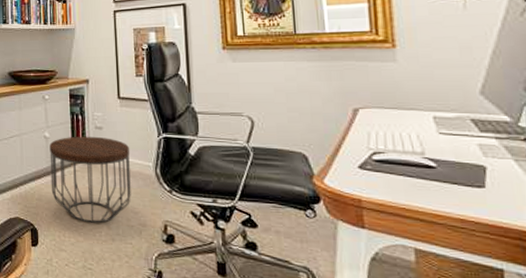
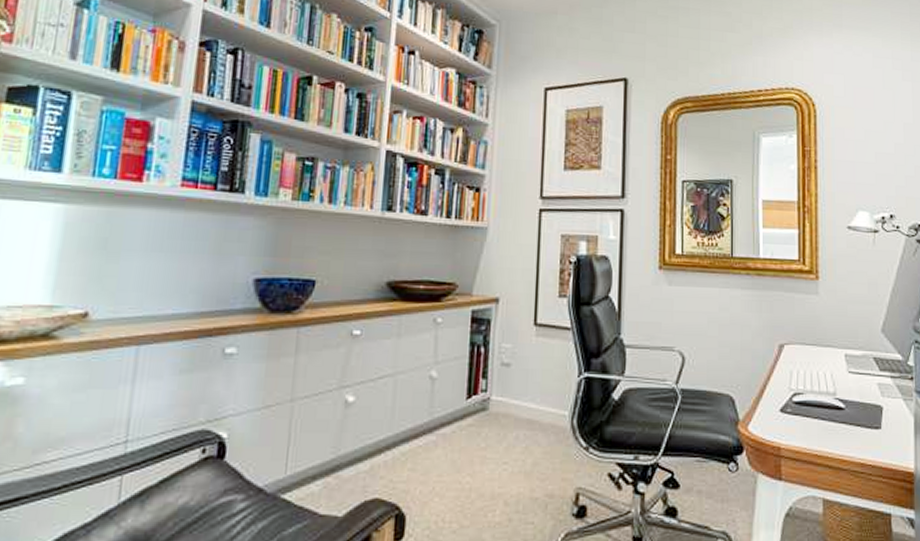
side table: present [49,136,131,223] -> none [431,376,543,499]

